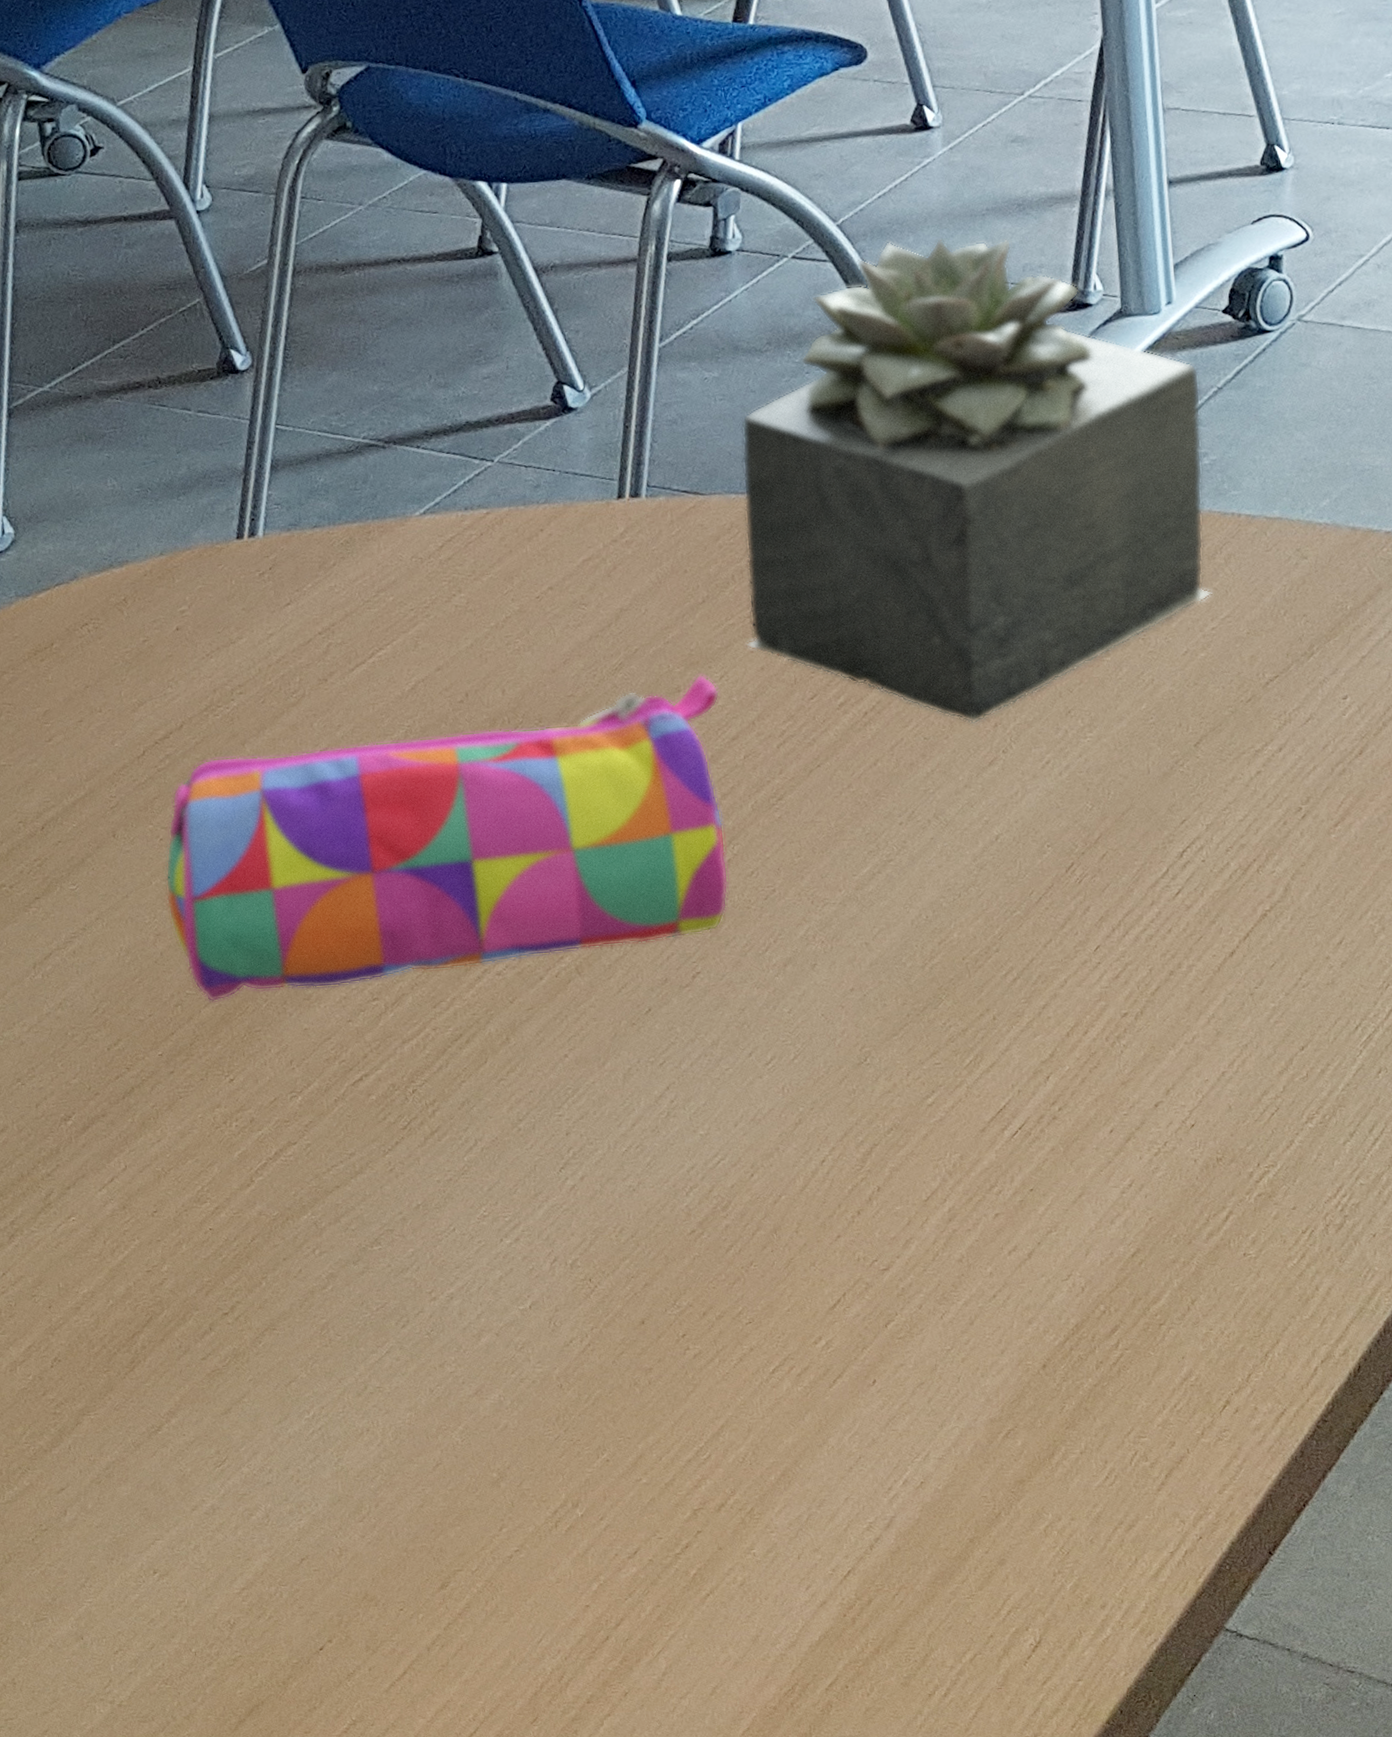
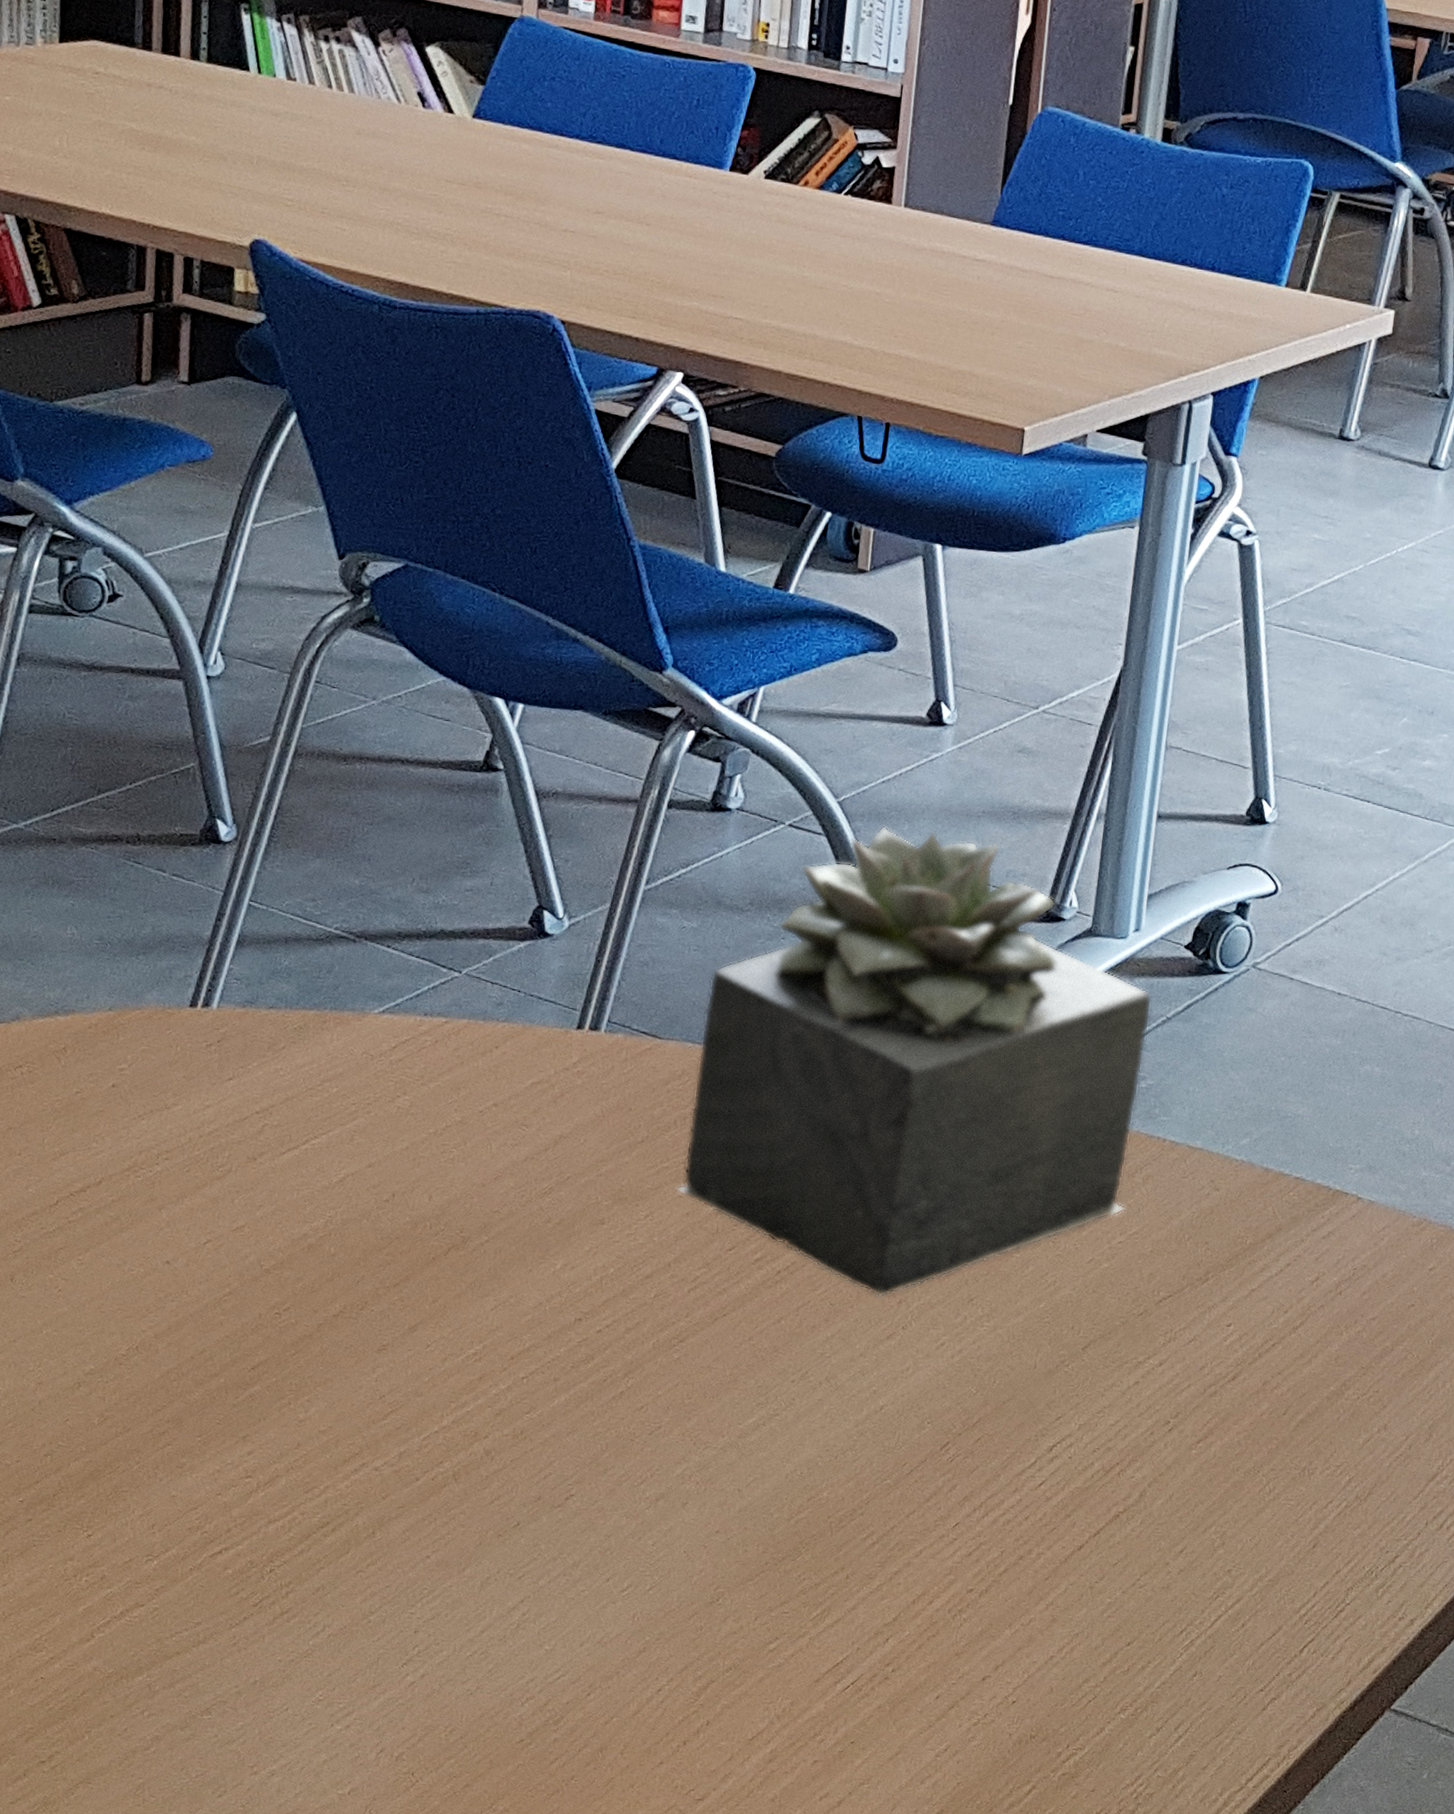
pencil case: present [165,674,729,1002] -> none [54,1210,642,1460]

